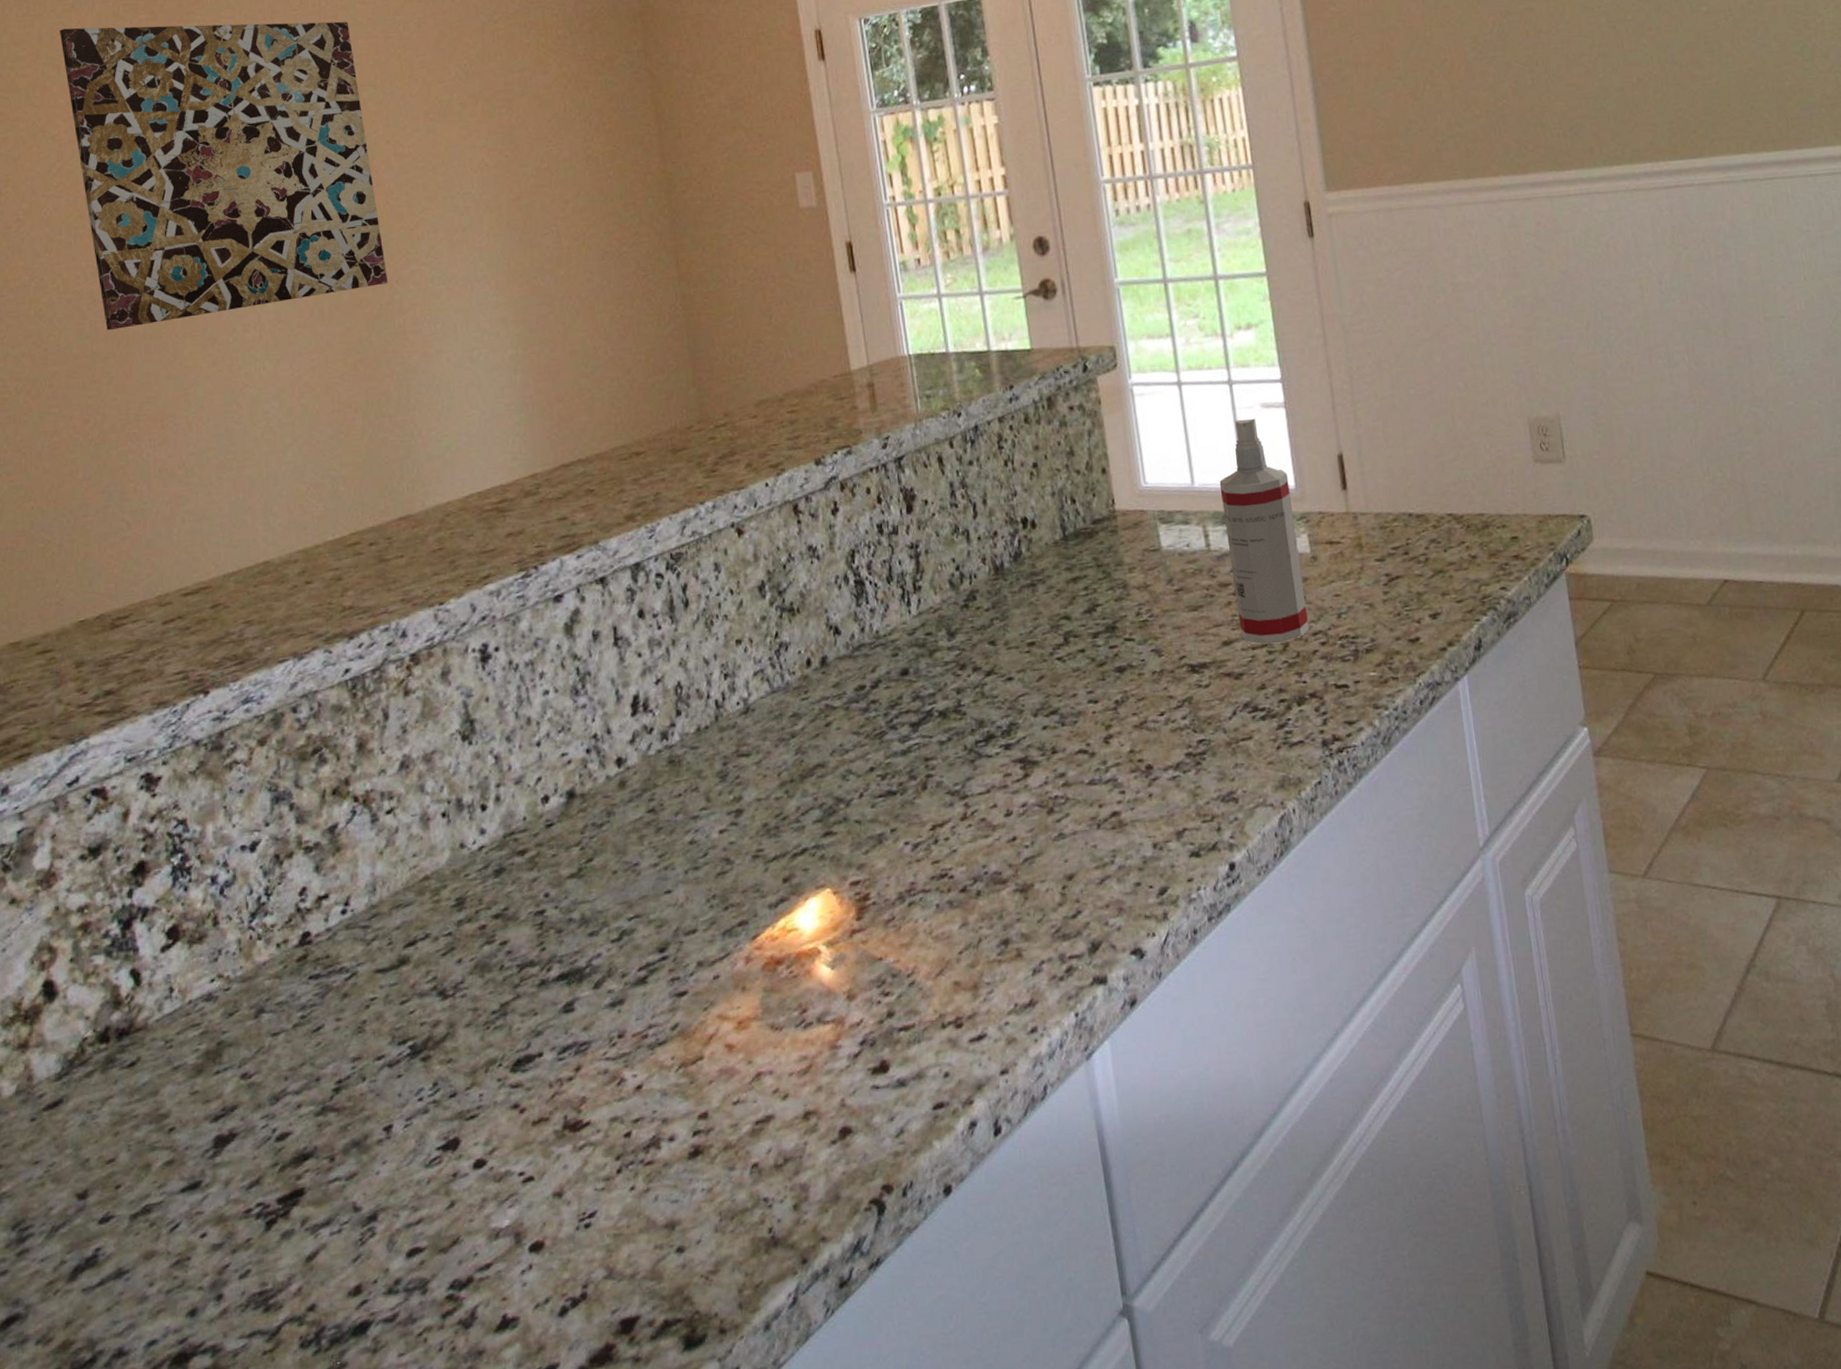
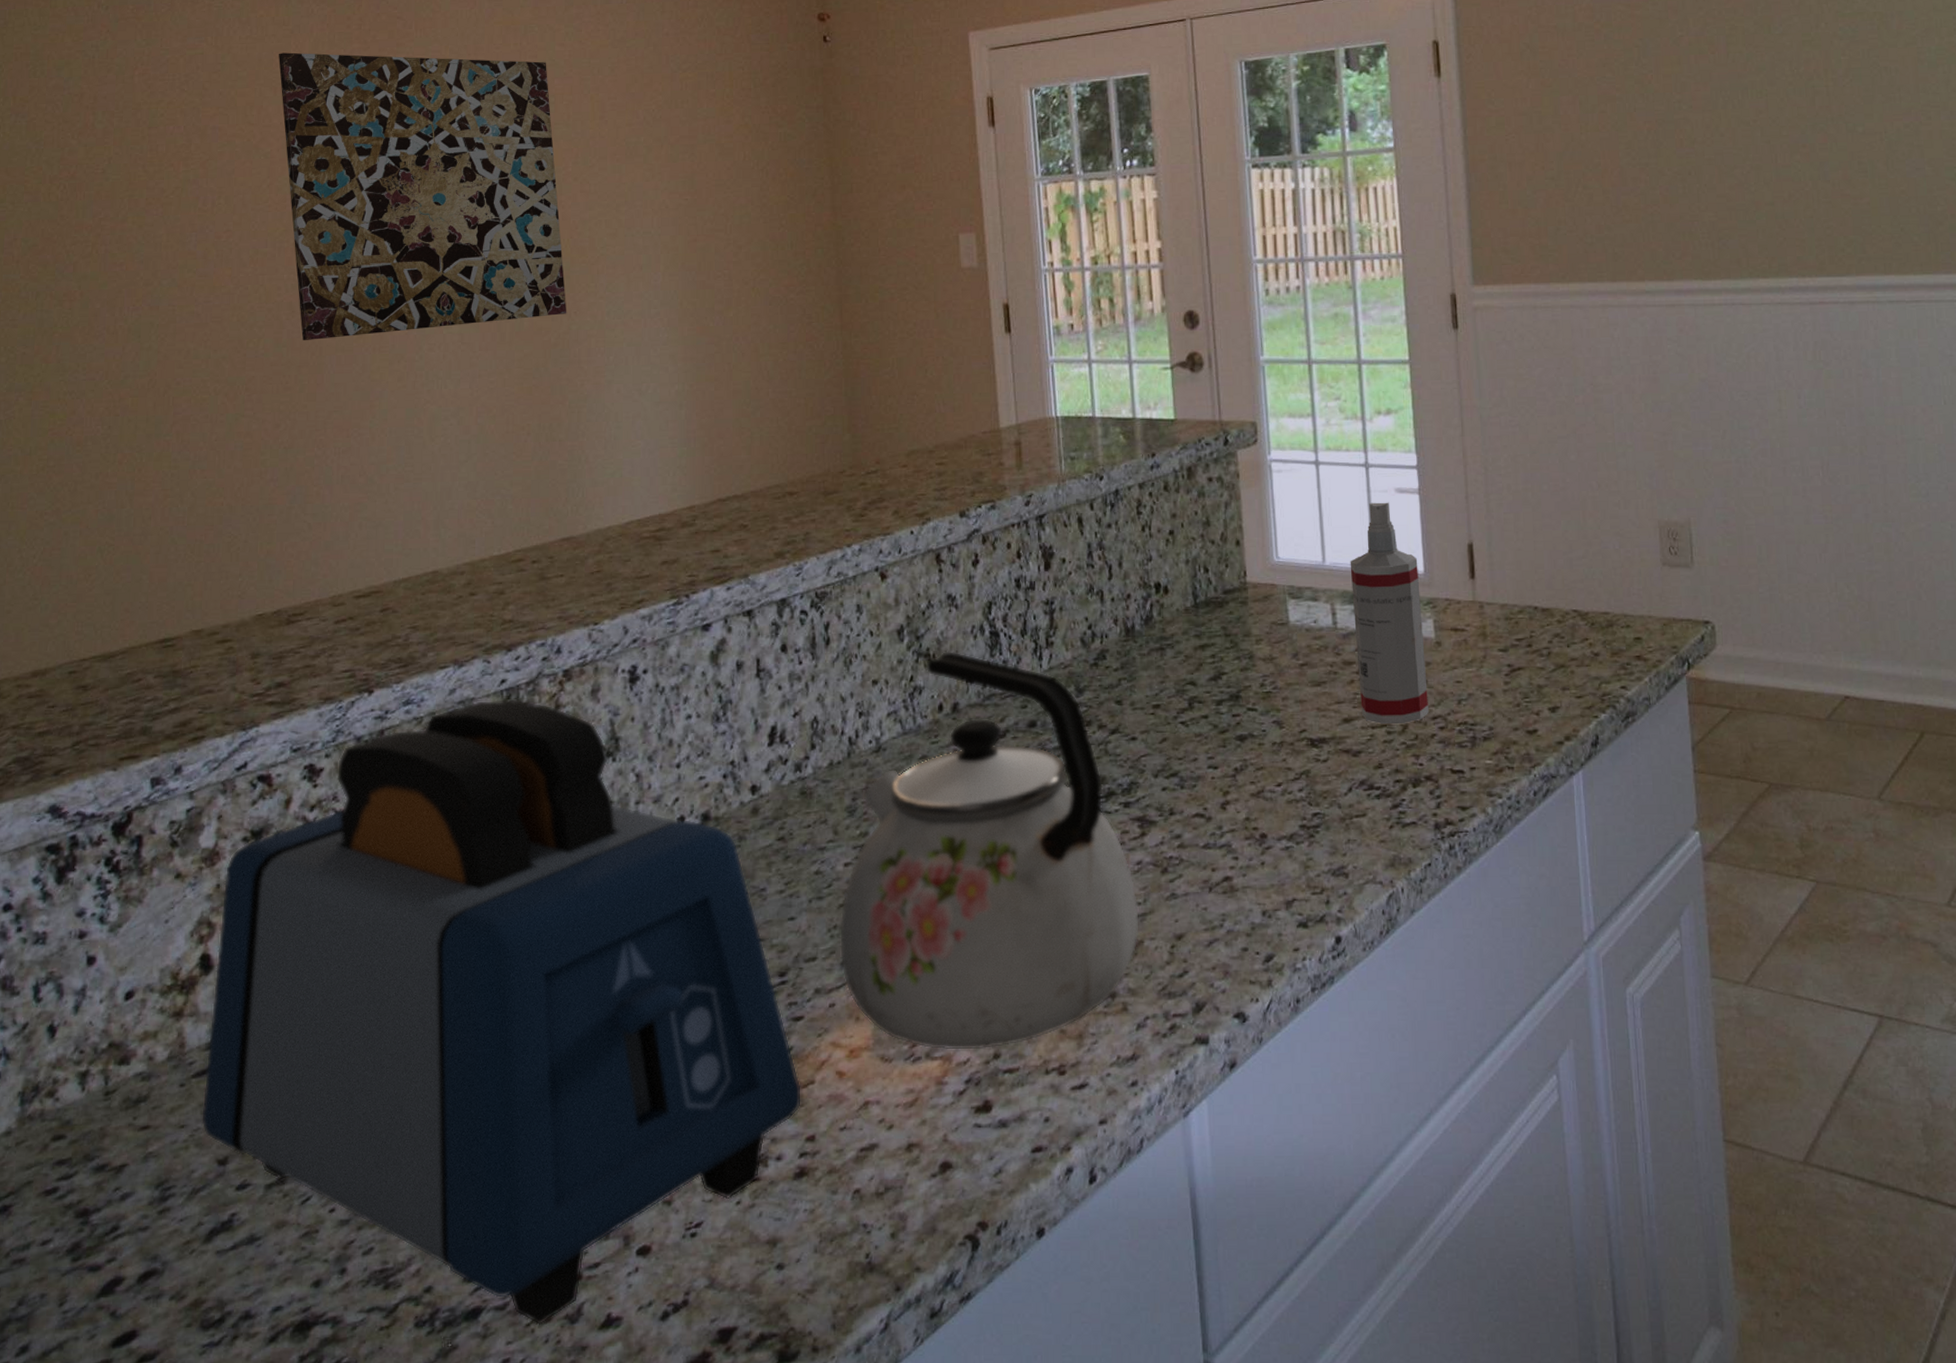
toaster: none [55,688,692,1333] -> present [200,699,802,1325]
kettle: none [718,603,1030,1014] -> present [839,650,1140,1051]

